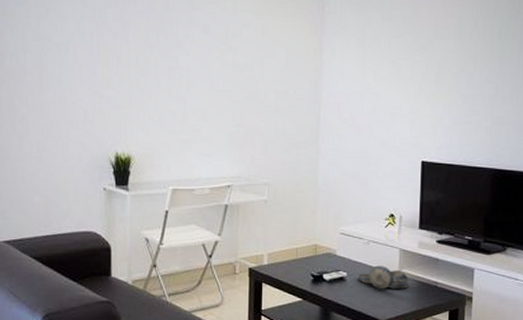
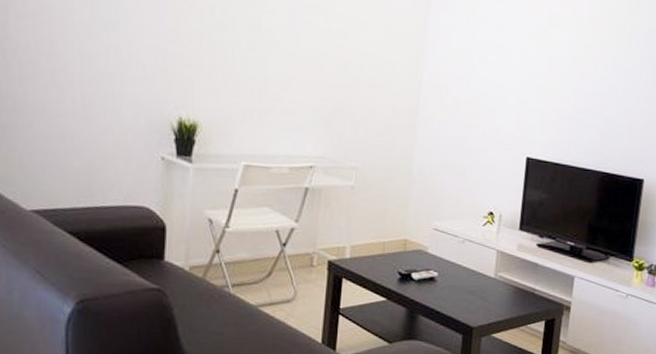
decorative bowl: present [358,265,408,289] -> none [449,266,504,294]

